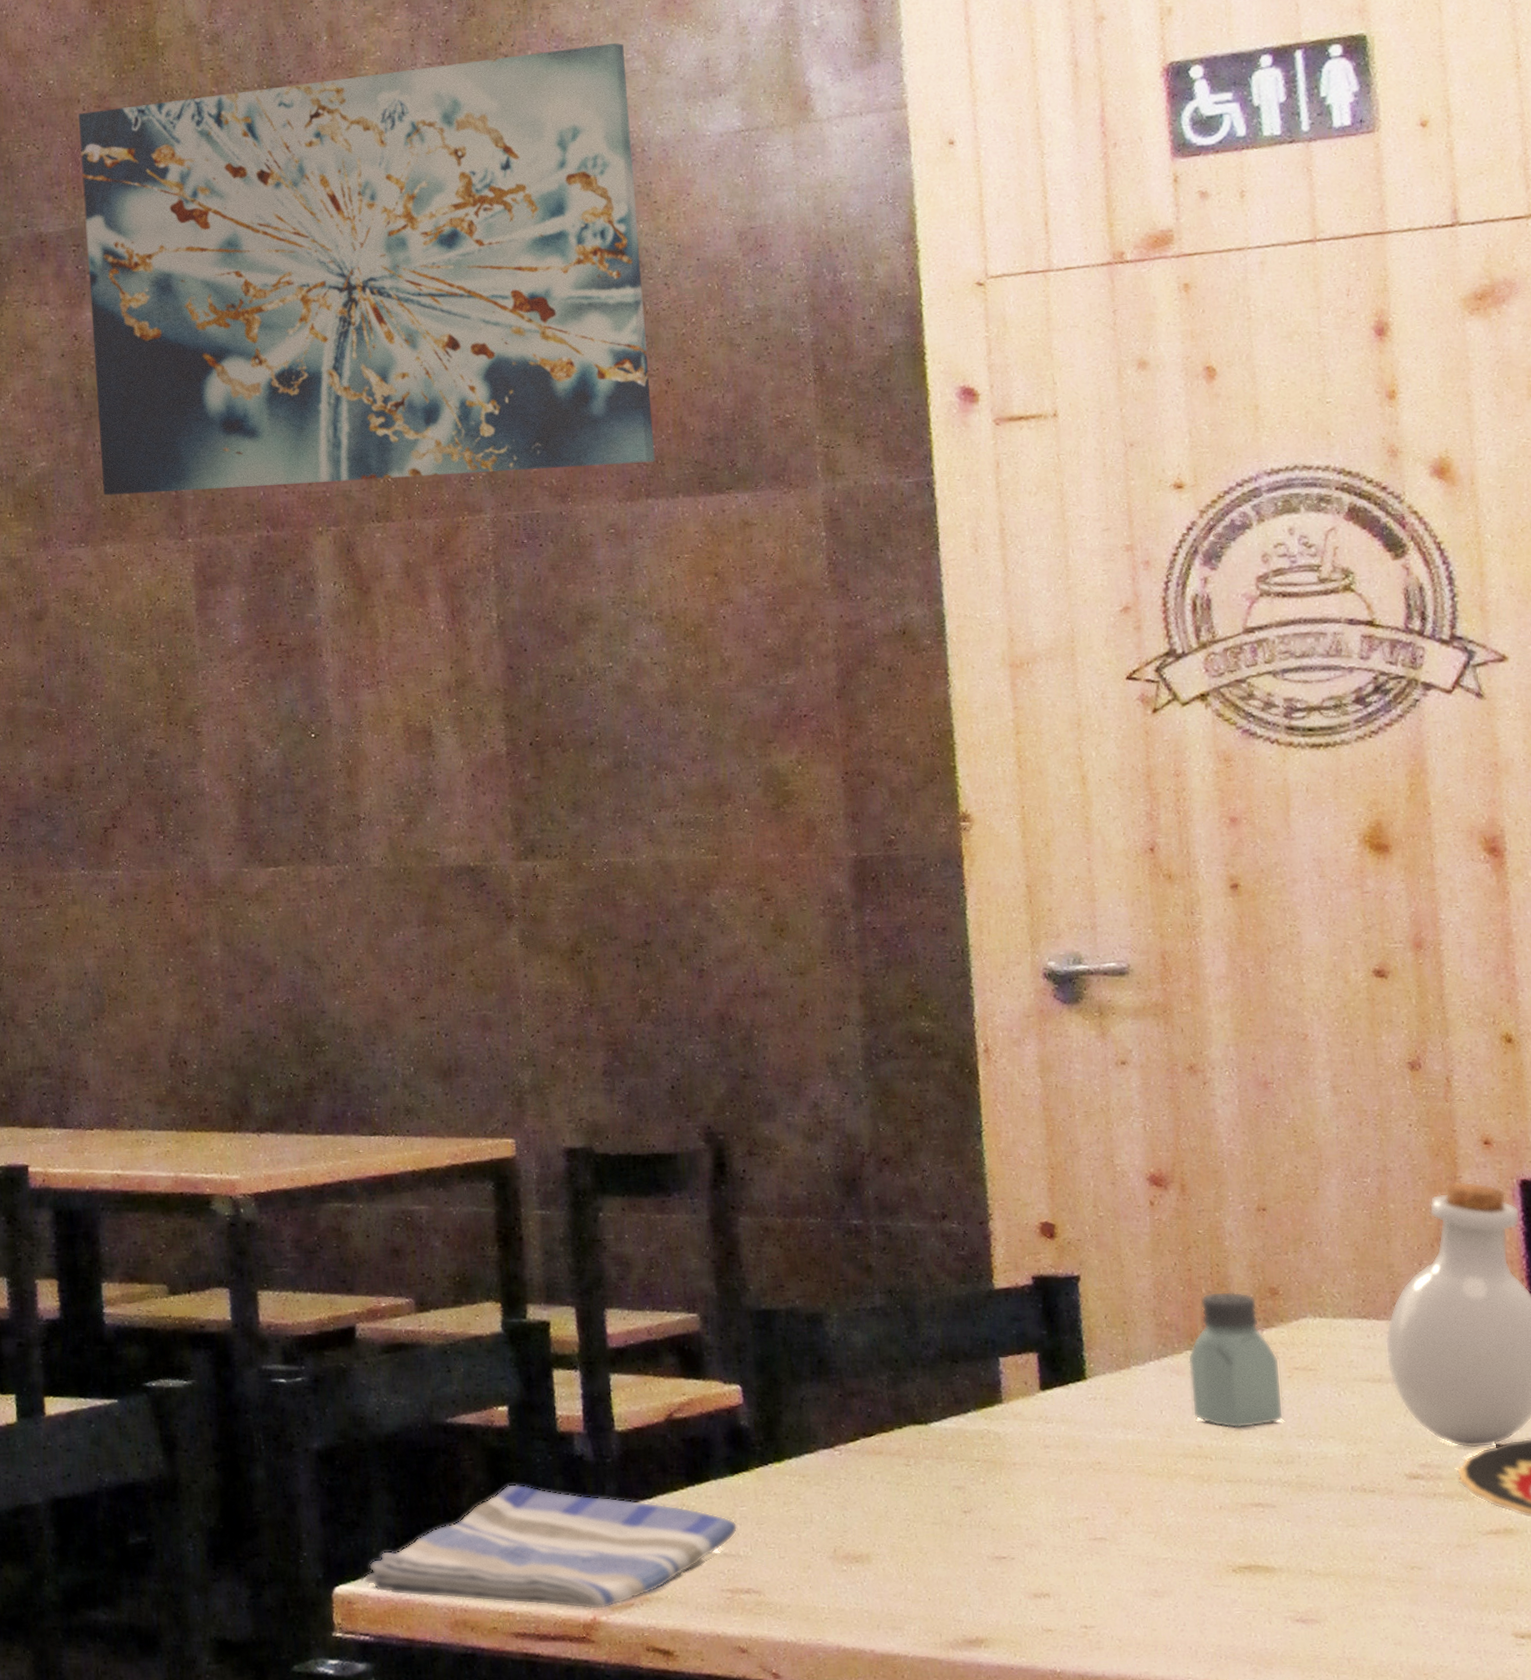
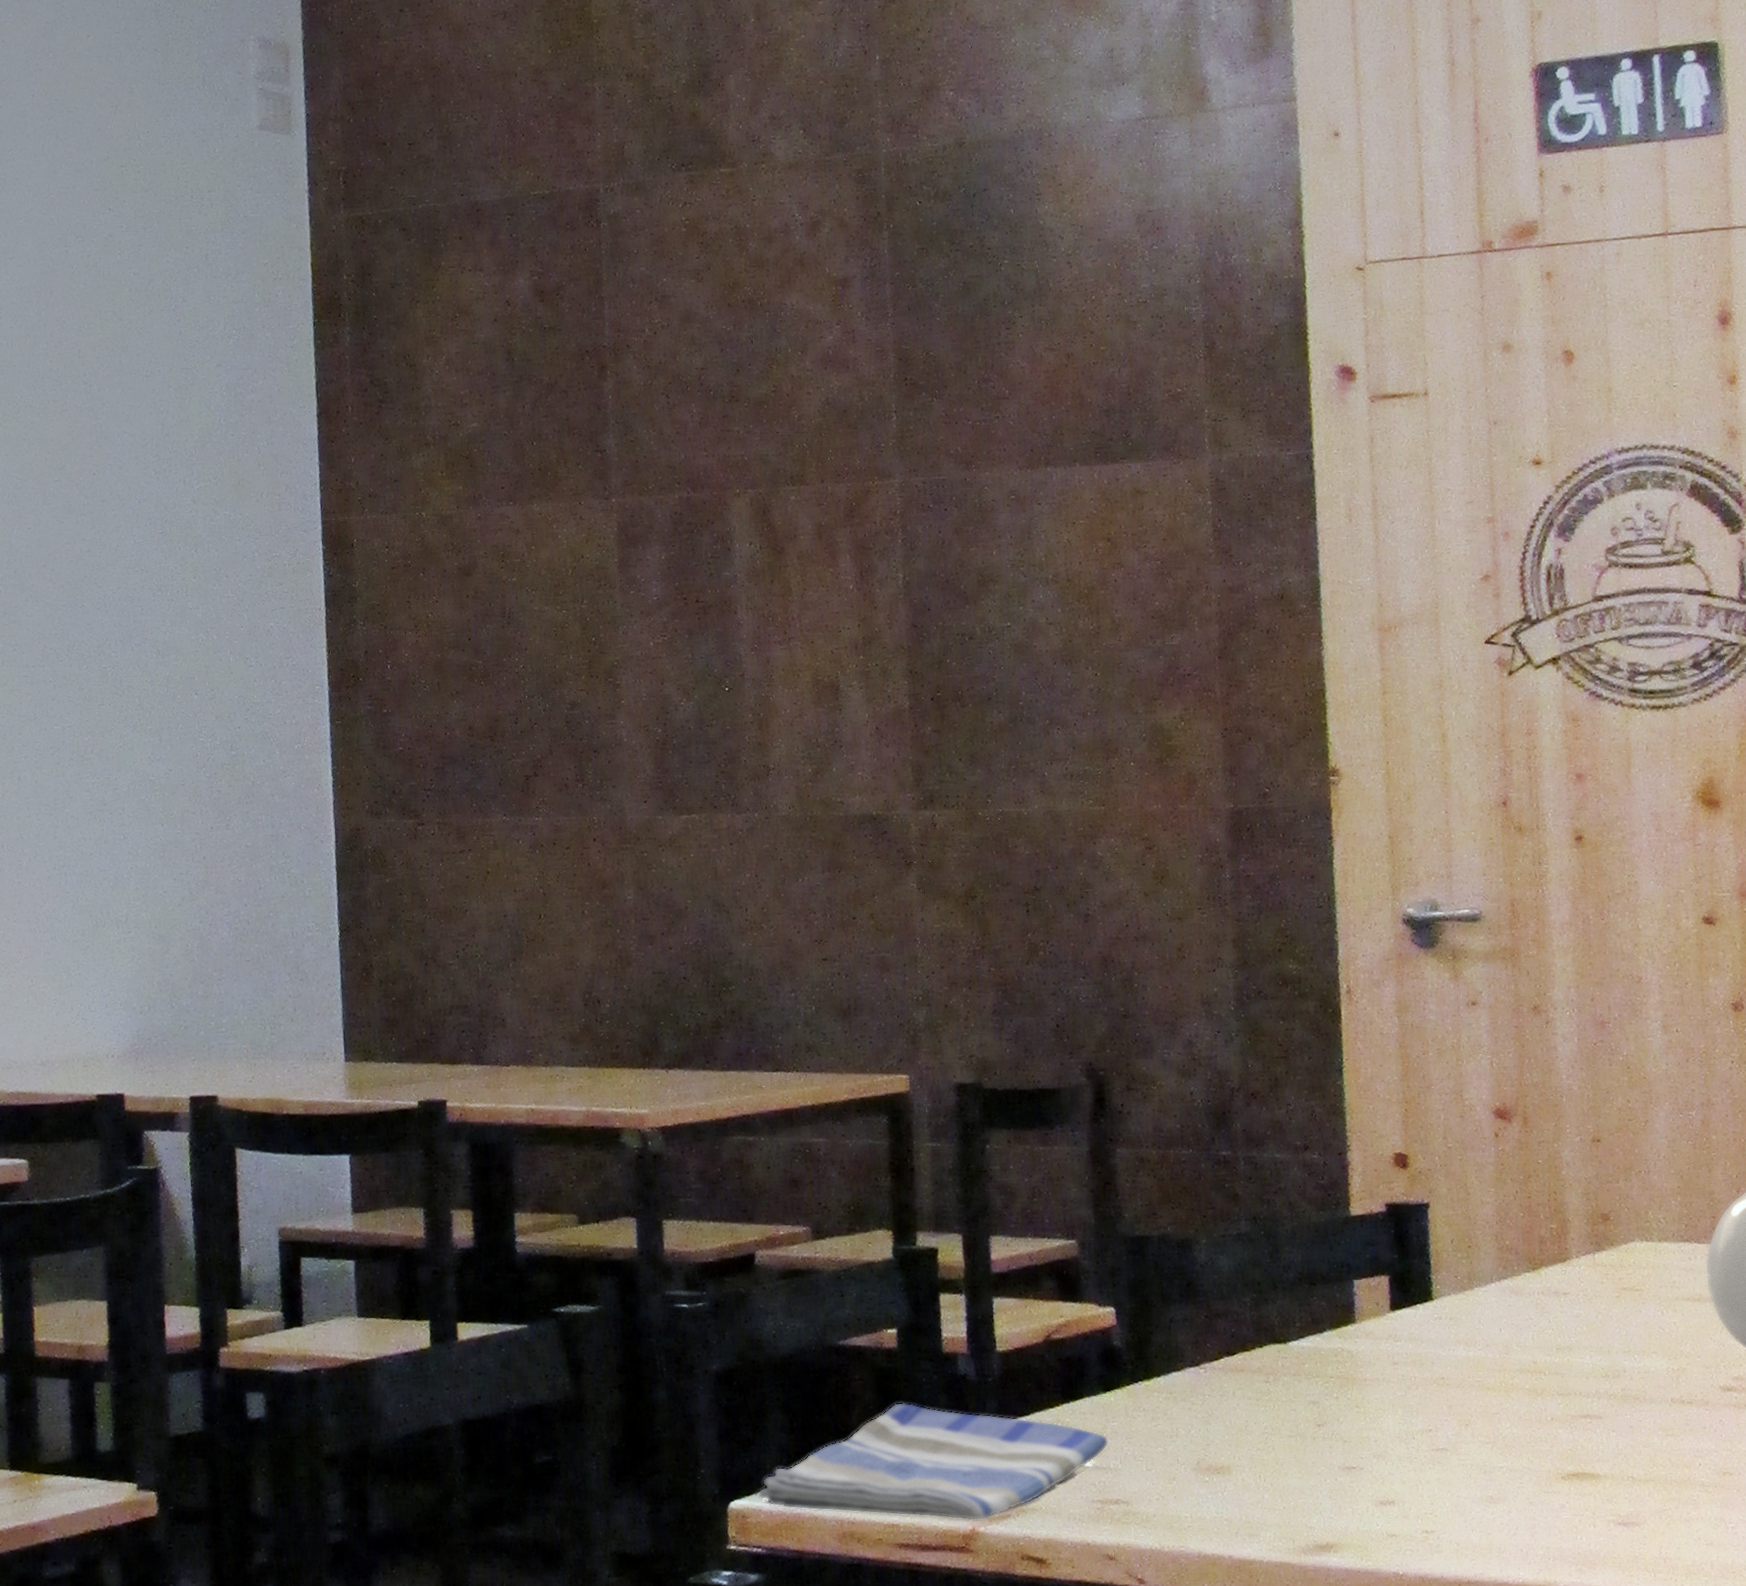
wall art: present [78,42,655,496] -> none [515,31,1055,456]
saltshaker: present [1188,1291,1284,1429] -> none [1526,1217,1612,1345]

